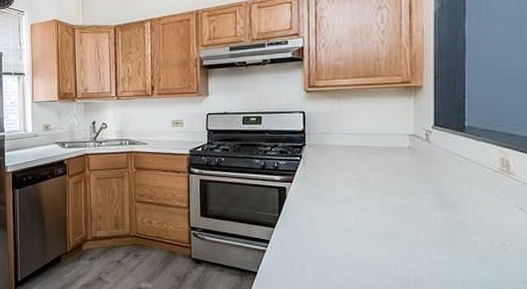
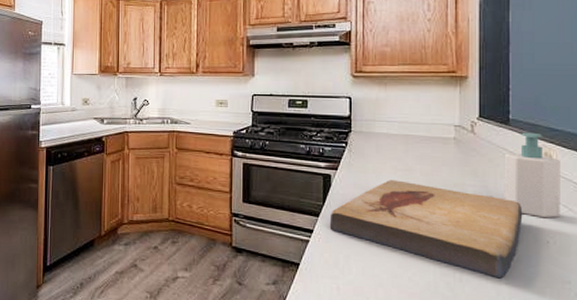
fish fossil: none [285,190,479,281] -> present [329,180,523,279]
soap bottle: none [459,138,517,222] -> present [504,132,560,218]

